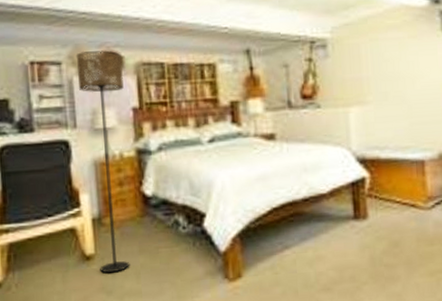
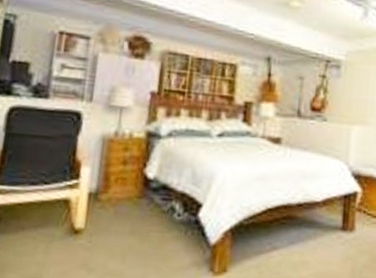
floor lamp: present [76,50,130,273] -> none [86,31,151,251]

